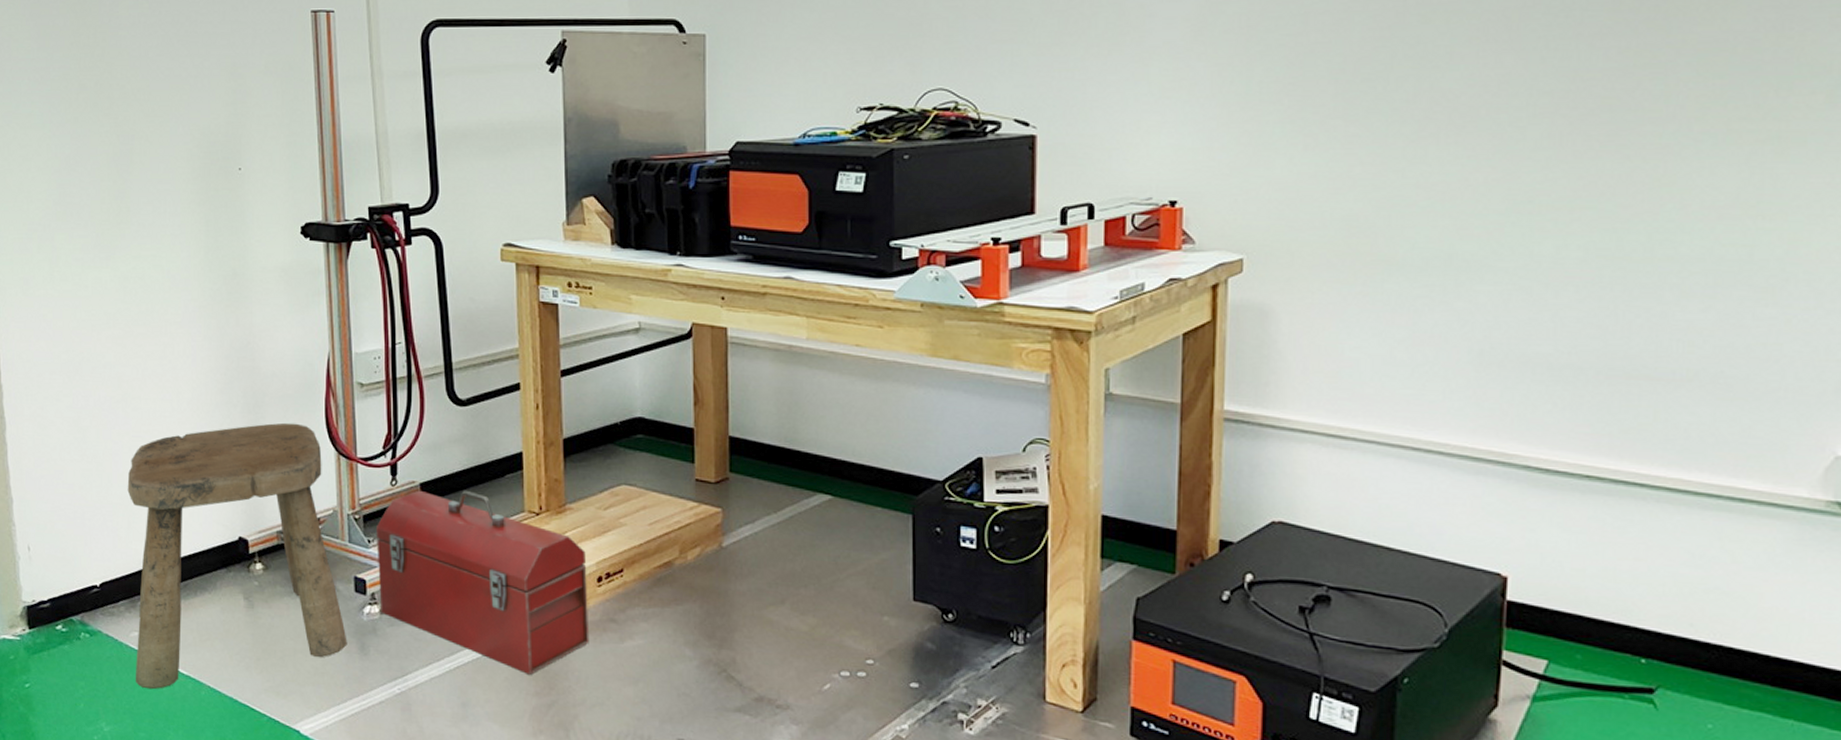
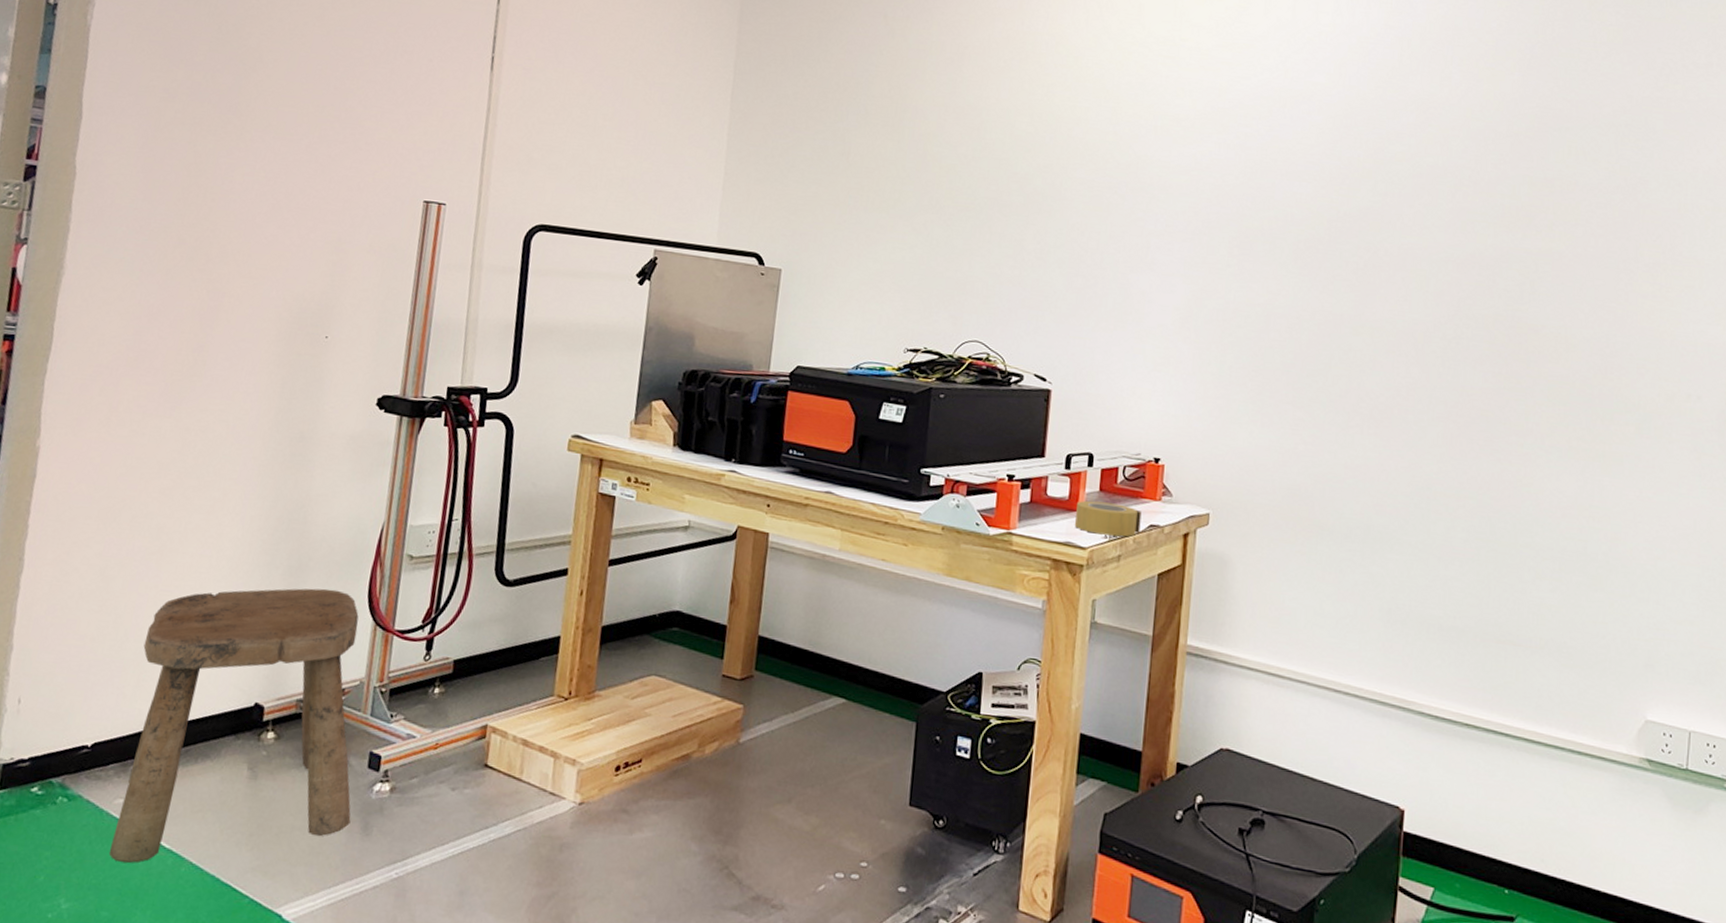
toolbox: present [375,490,589,675] -> none [391,667,608,864]
adhesive tape: none [1078,258,1158,296] -> present [1075,500,1142,537]

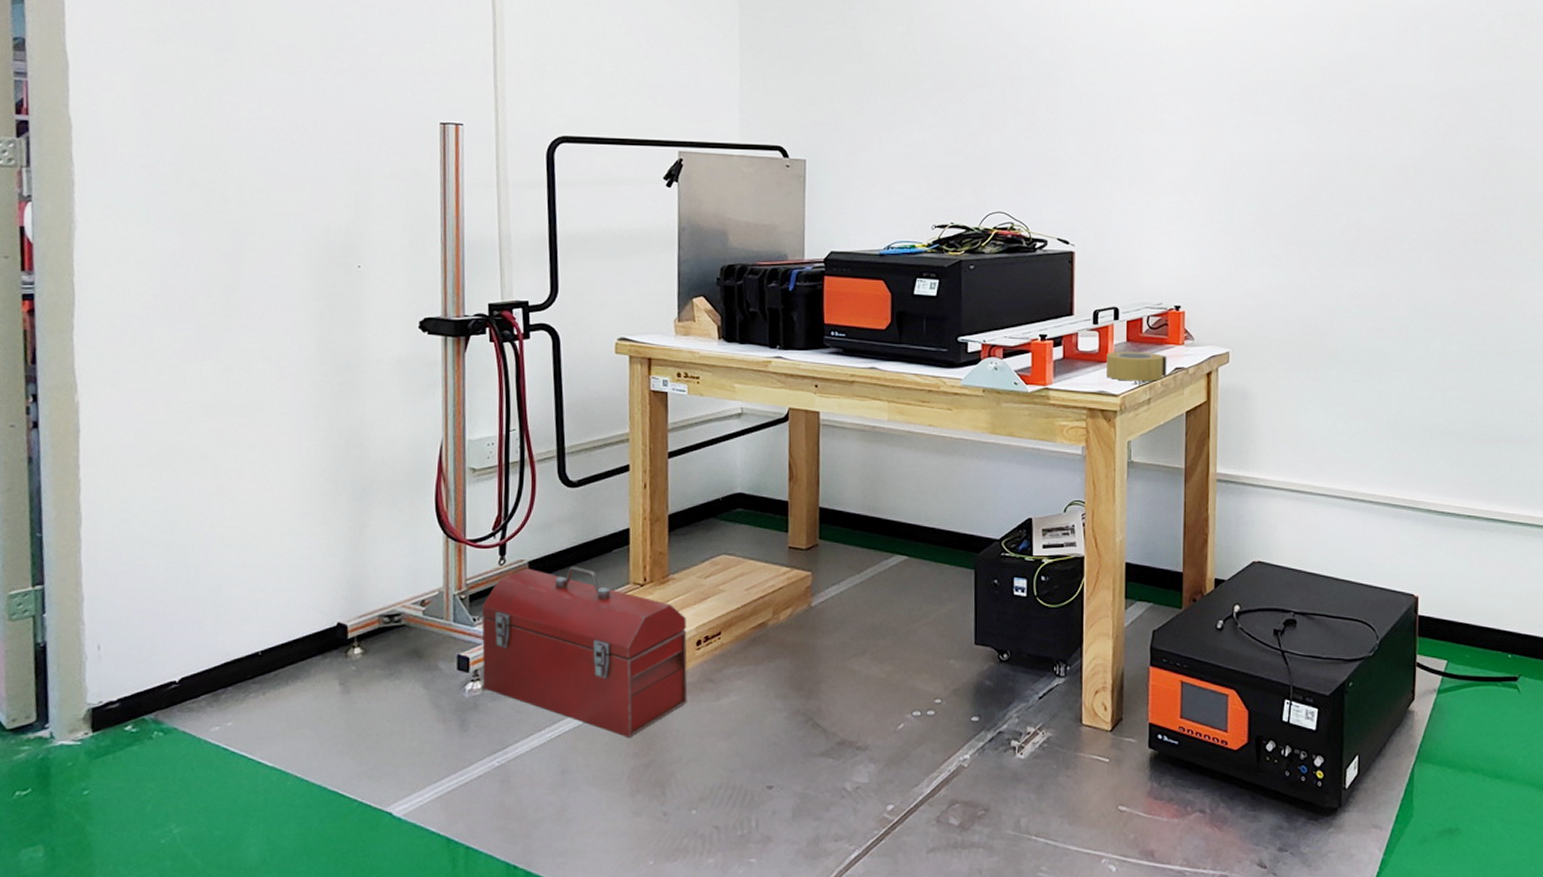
stool: present [108,588,359,864] -> none [212,508,447,785]
toolbox: none [391,667,608,864] -> present [481,567,688,737]

